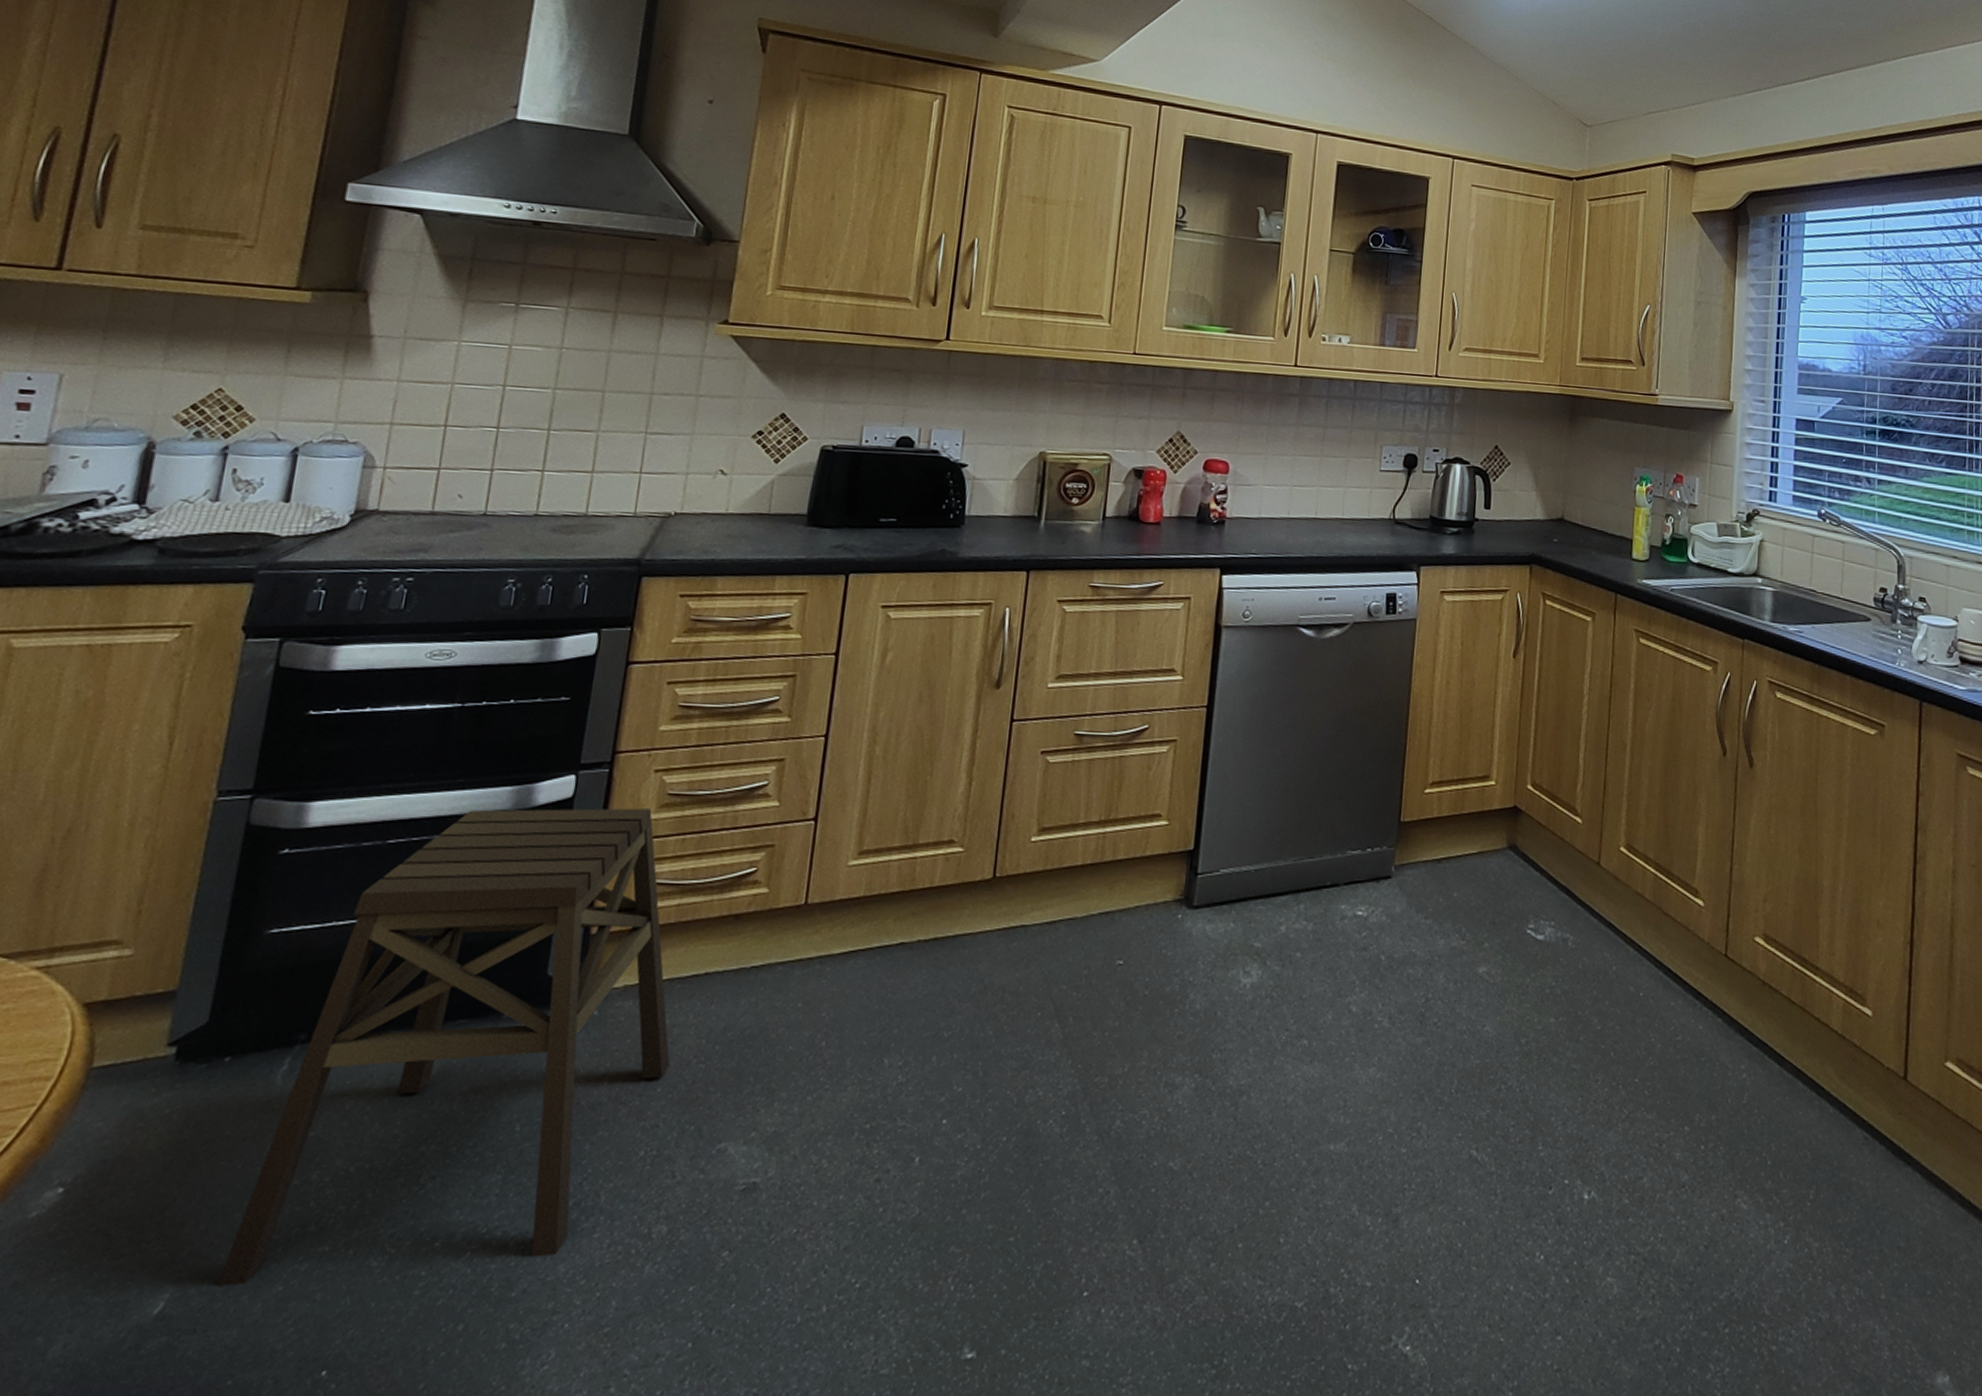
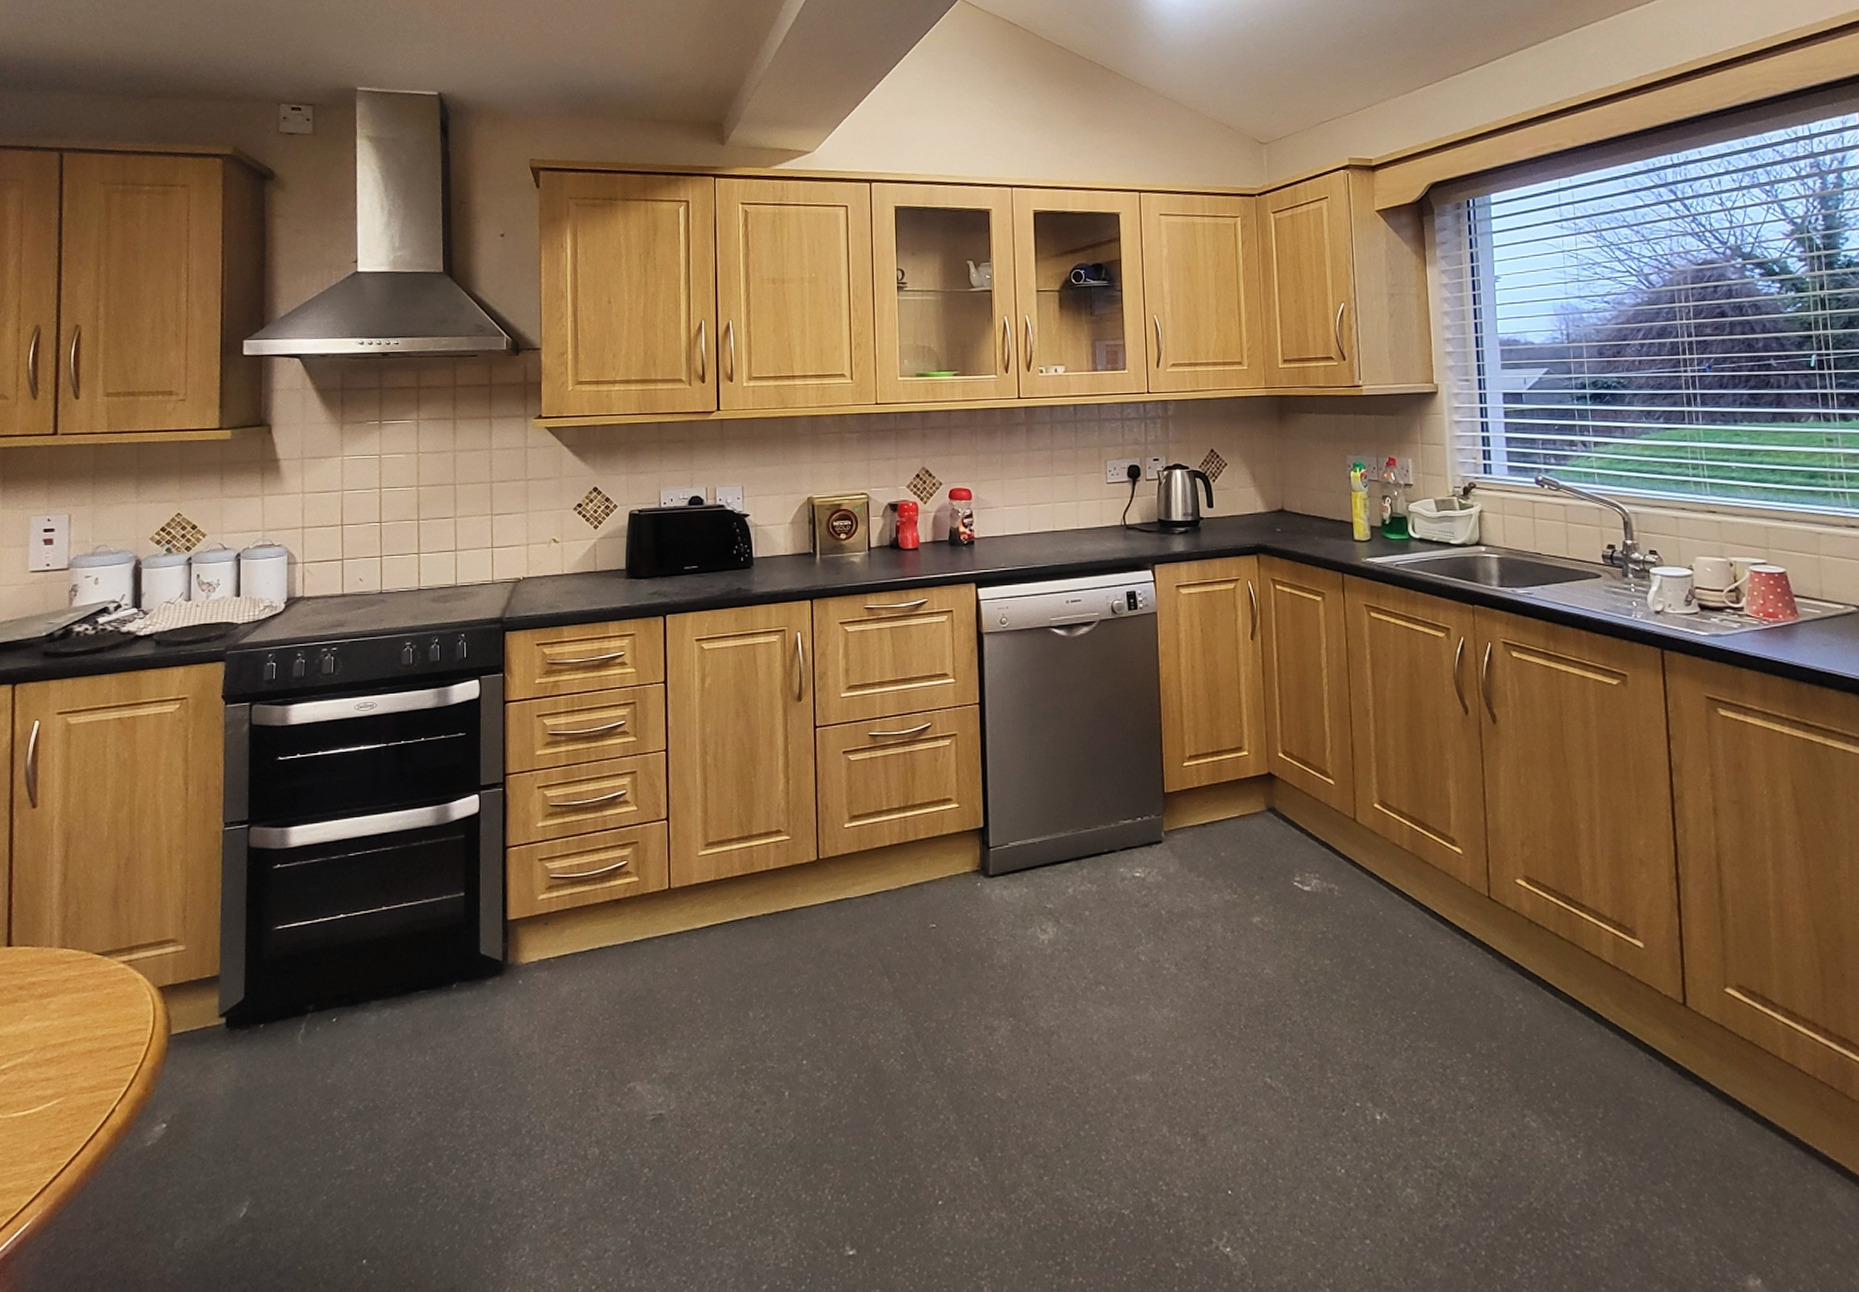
stool: present [217,808,670,1287] -> none [280,818,583,1196]

